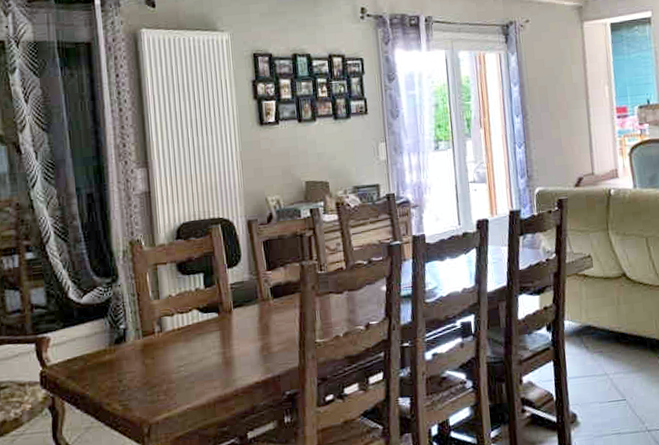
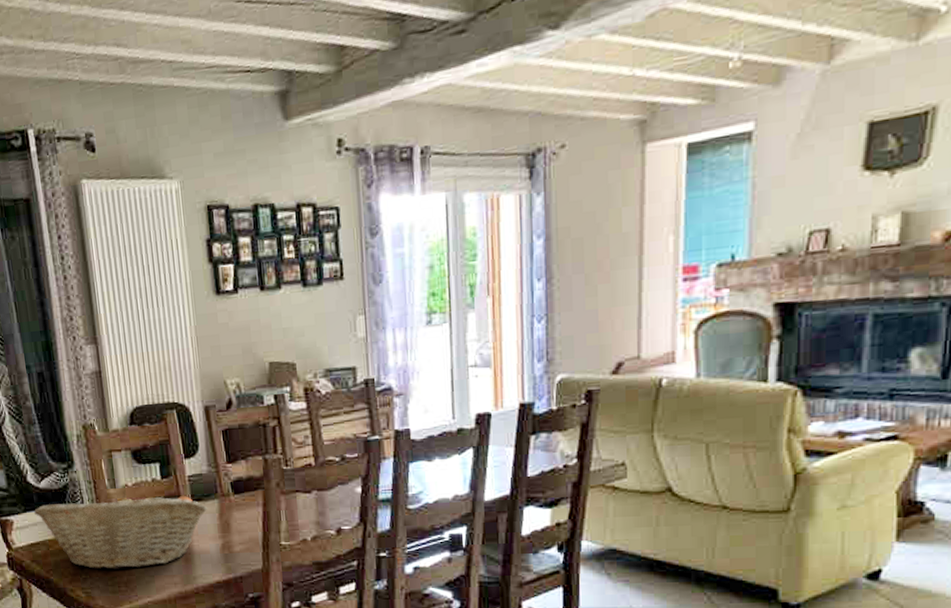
fruit basket: none [72,302,249,380] -> present [33,492,208,570]

